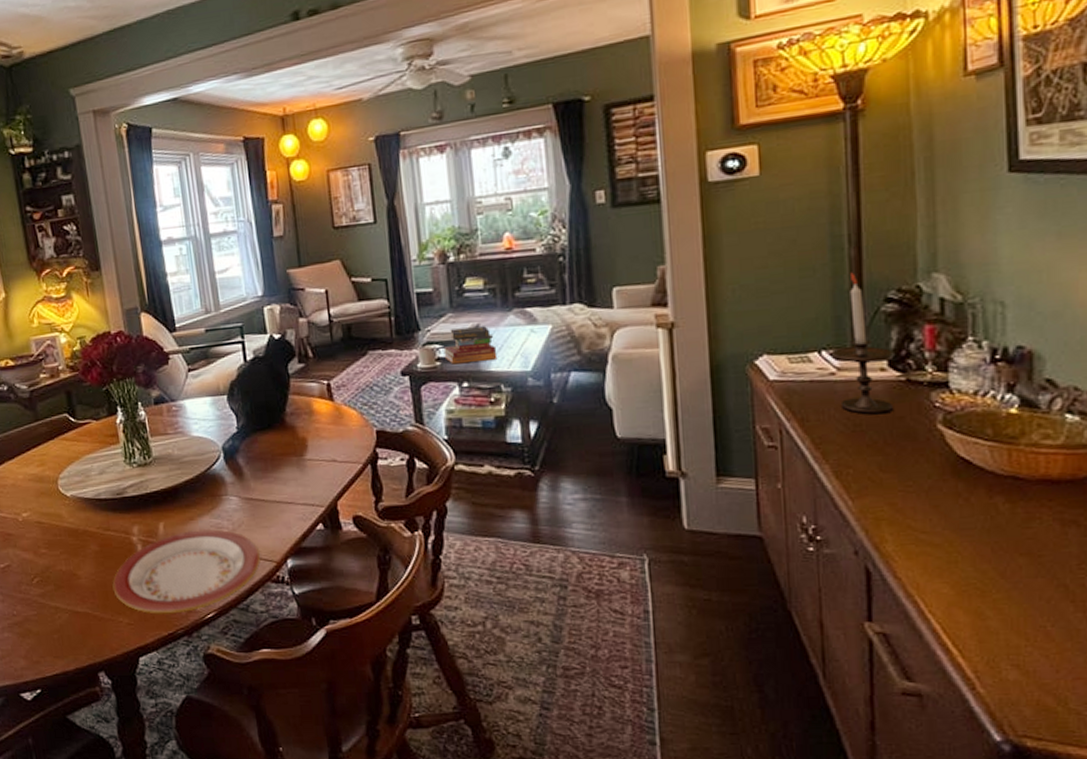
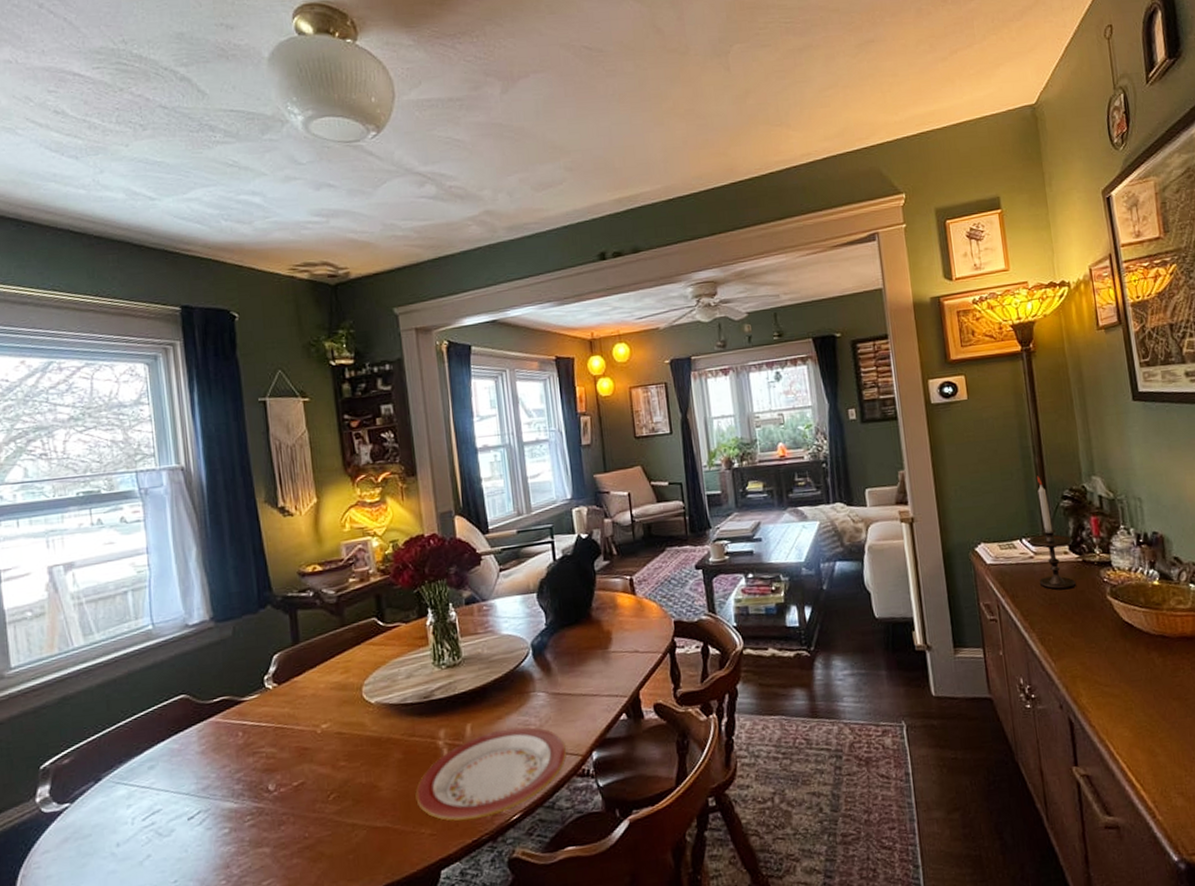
books: present [443,326,498,365] -> none [731,523,776,558]

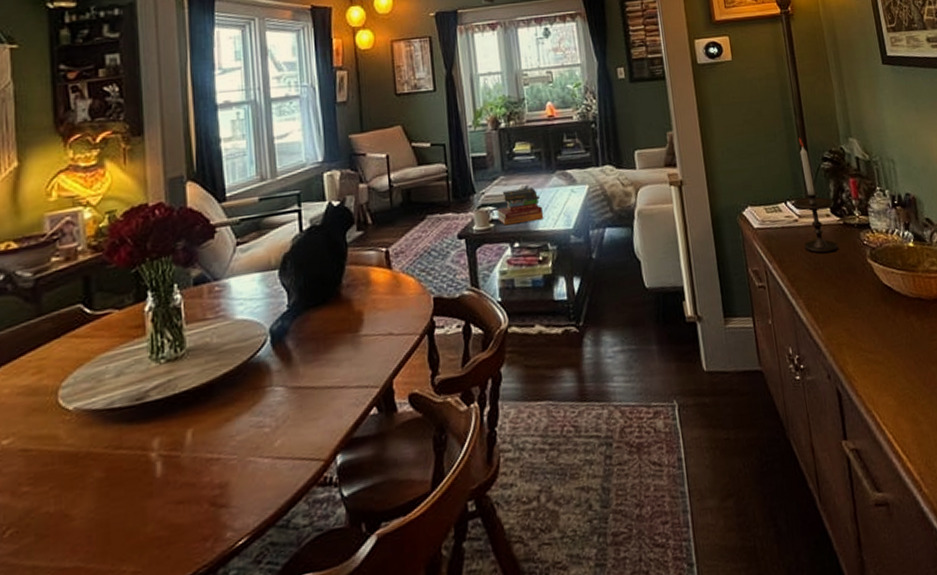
plate: present [415,726,566,822] -> none [117,429,306,554]
books: none [731,523,776,558] -> present [496,187,544,226]

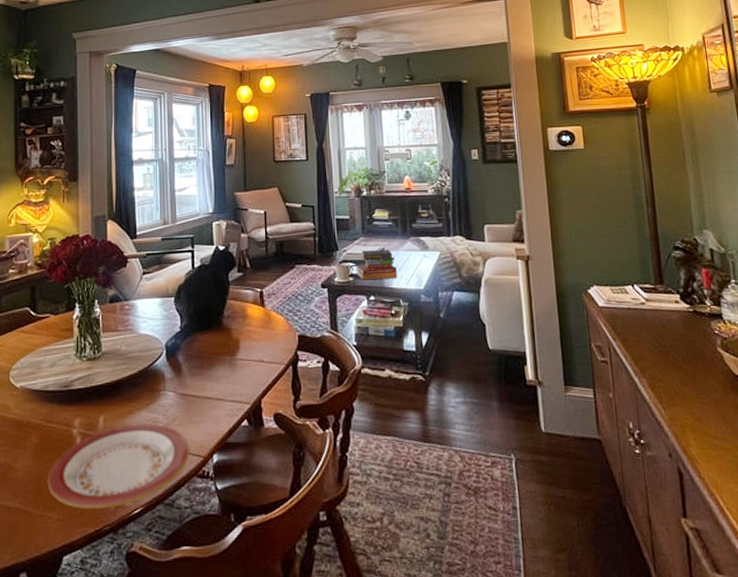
plate: none [117,429,306,554] -> present [47,422,189,510]
candlestick: present [794,137,838,254] -> none [641,225,686,338]

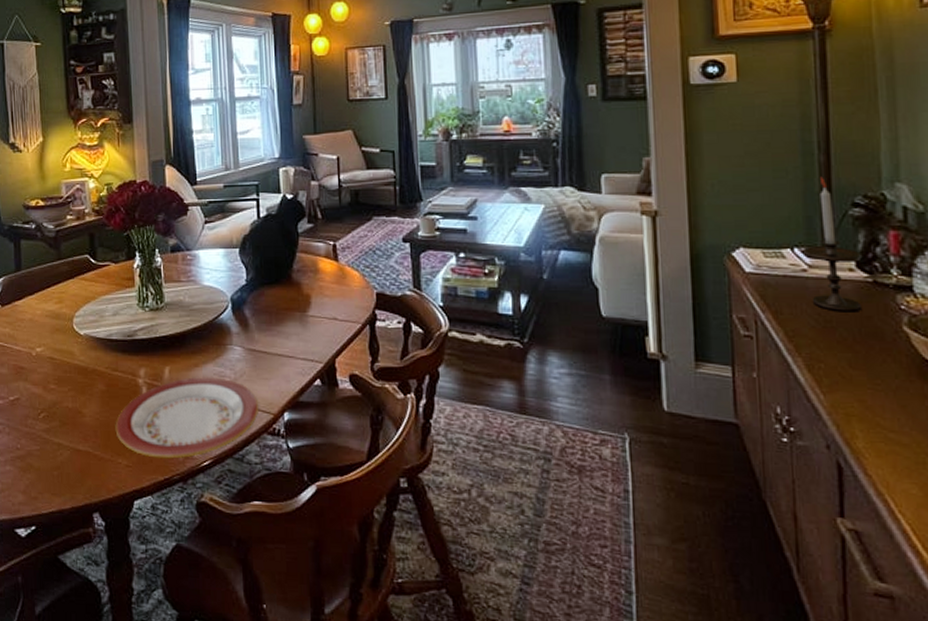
books: present [356,250,398,280] -> none [443,201,493,235]
candlestick: none [641,225,686,338] -> present [804,176,862,313]

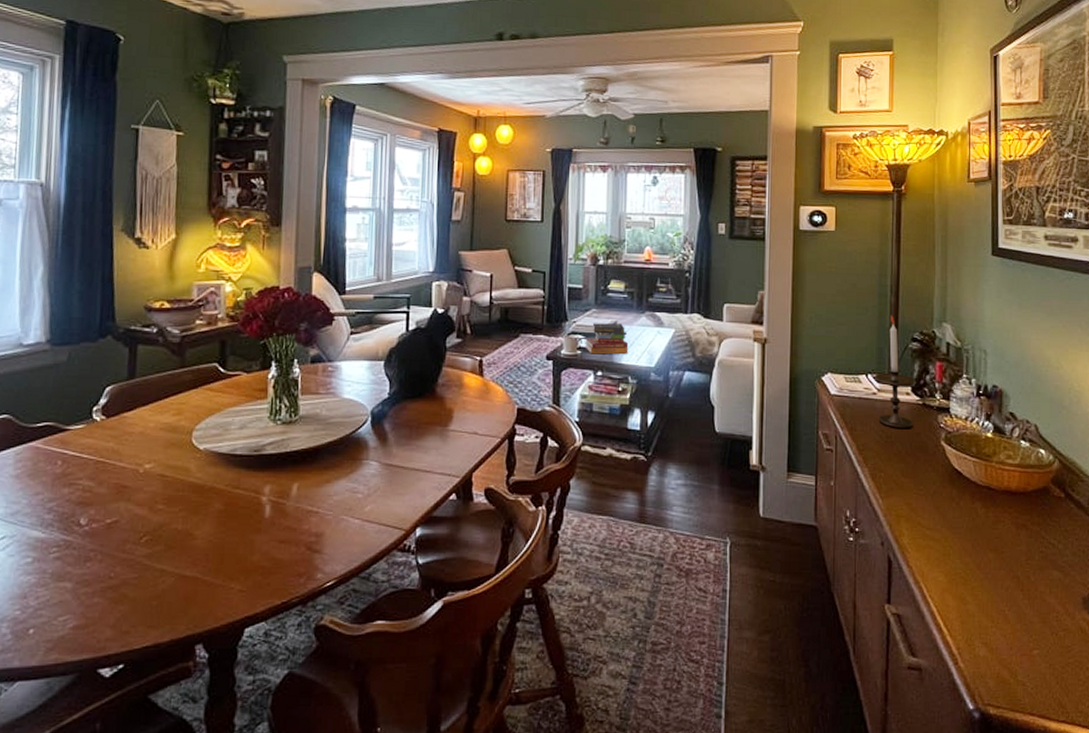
plate: present [115,376,258,459] -> none [230,492,390,581]
books: none [443,201,493,235] -> present [585,323,629,355]

